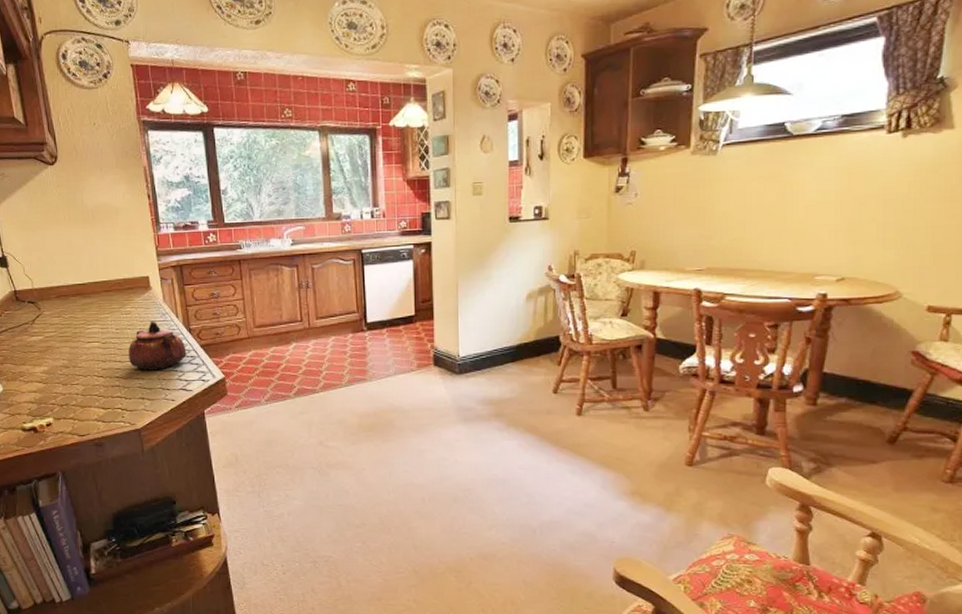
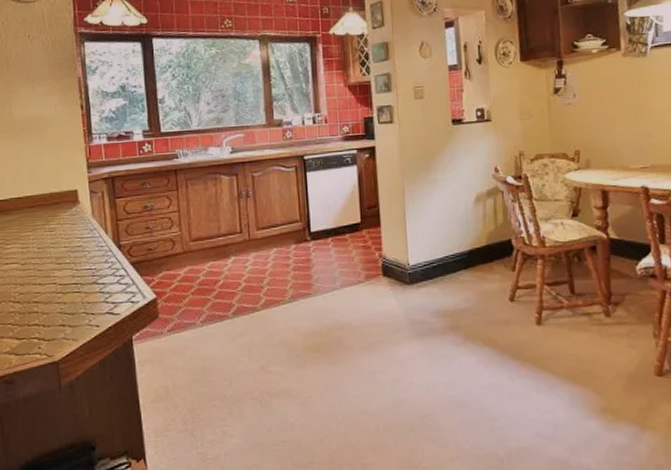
teapot: present [128,320,187,371] -> none [50,237,115,294]

